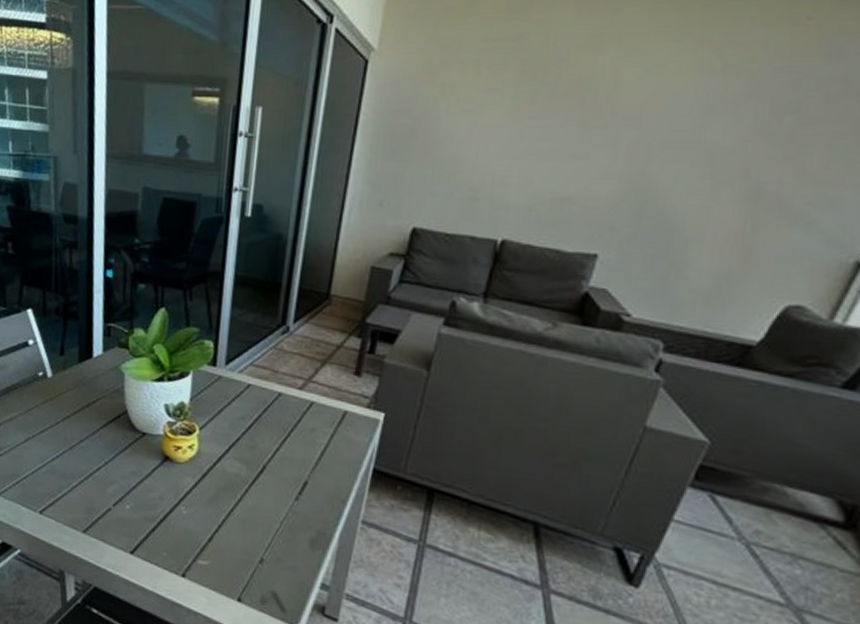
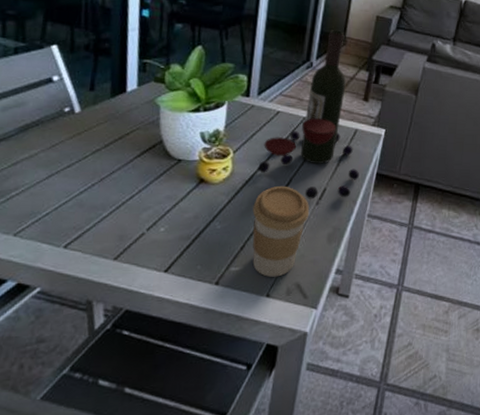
coffee cup: none [221,472,288,580] -> present [252,185,310,277]
wine bottle: none [226,286,351,496] -> present [258,30,360,199]

